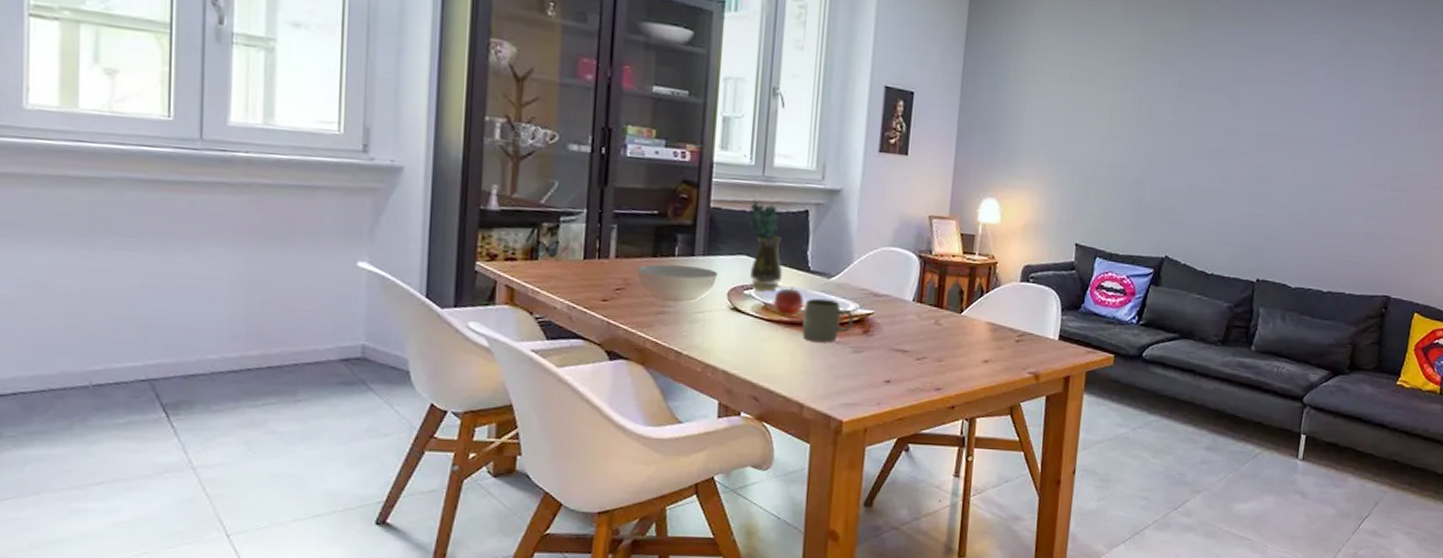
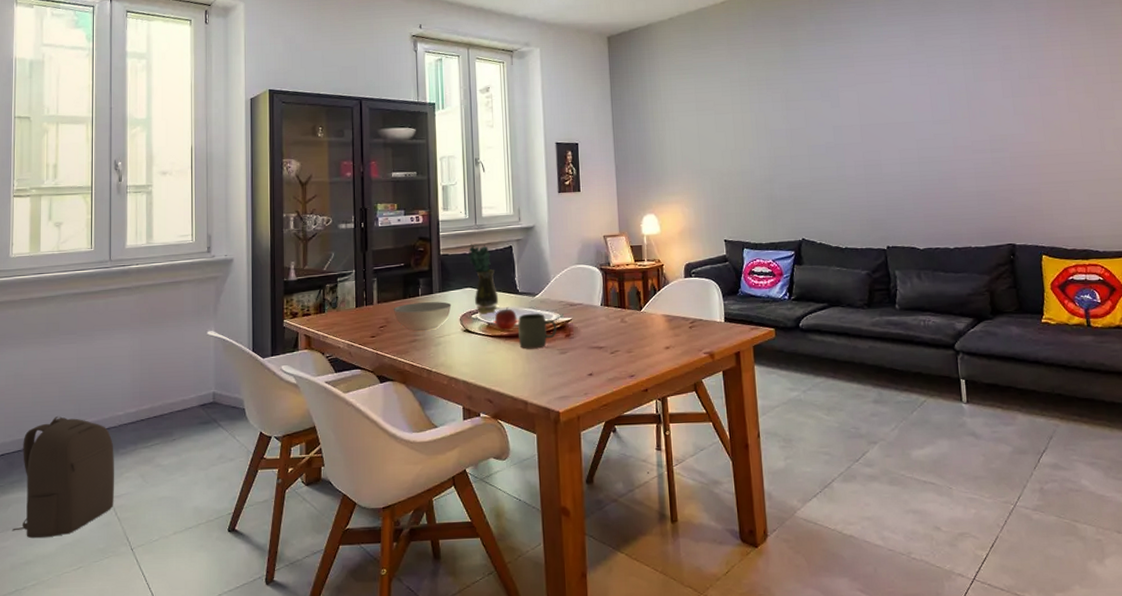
backpack: none [30,349,203,511] -> present [11,415,115,538]

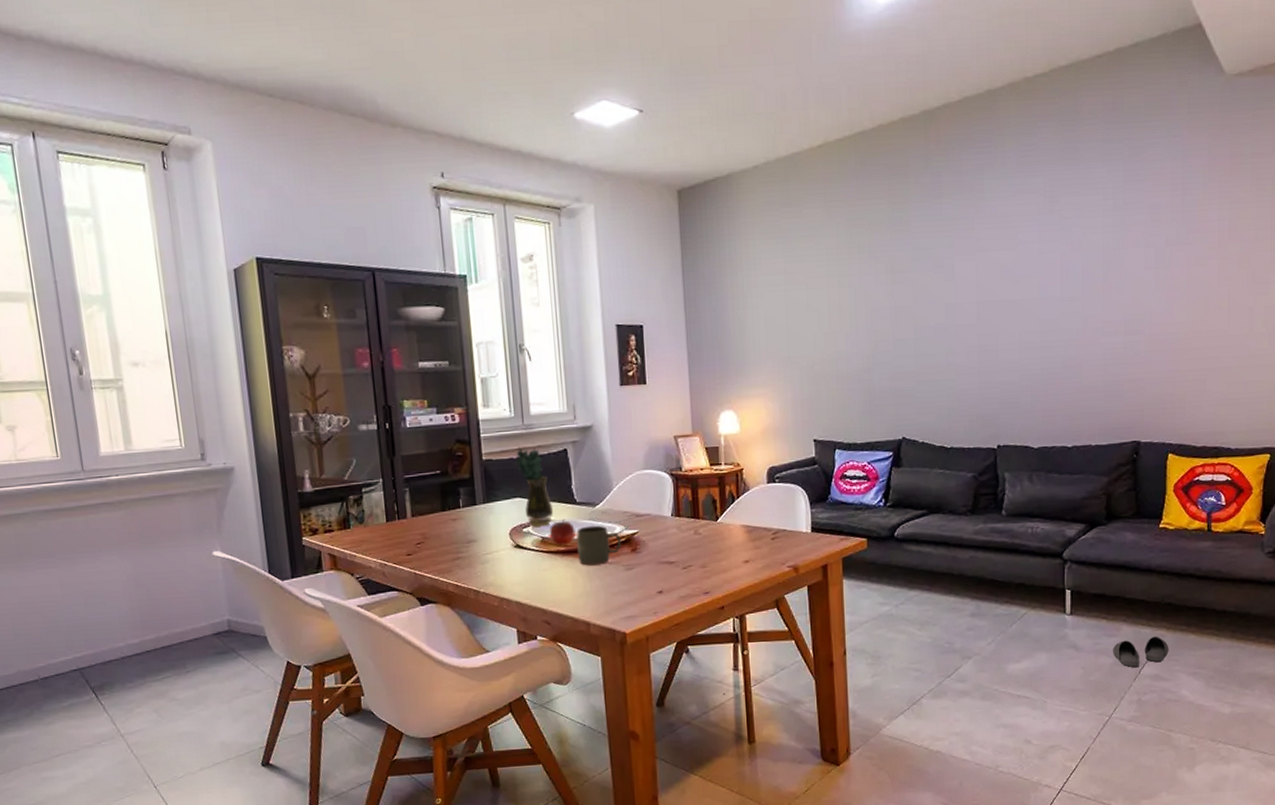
backpack: present [11,415,115,538] -> none [10,648,128,779]
bowl: present [393,301,452,331] -> none [430,514,499,548]
slippers: none [1011,425,1065,457] -> present [1113,636,1169,668]

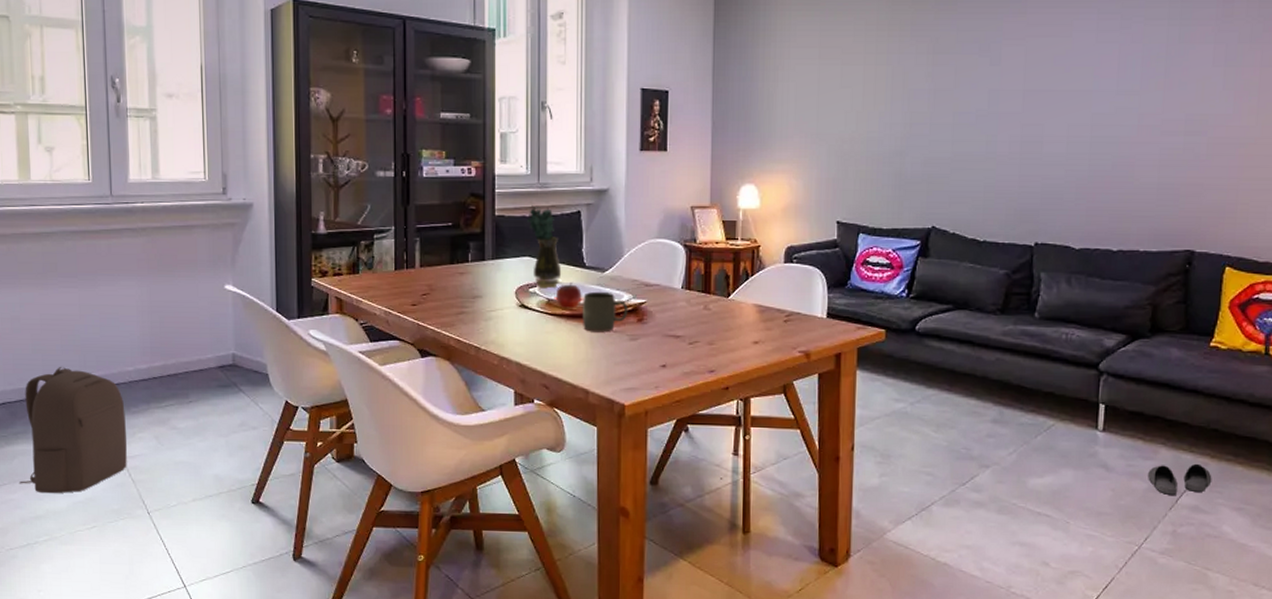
backpack: none [10,648,128,779] -> present [18,366,127,493]

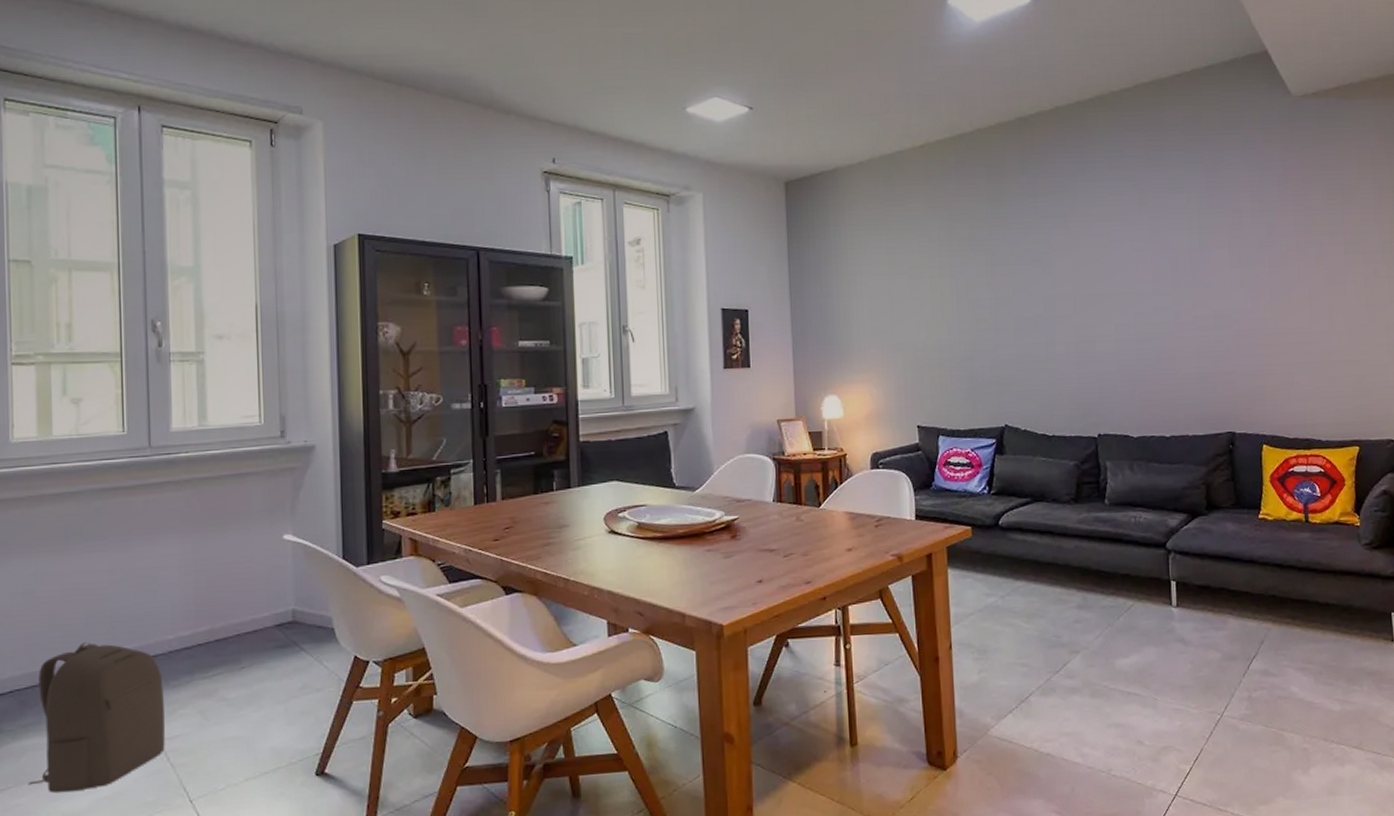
vase: present [527,205,562,289] -> none [613,429,652,513]
fruit: present [555,283,582,309] -> none [645,504,673,532]
mug: present [582,291,628,332] -> none [673,510,721,553]
slippers: present [1148,463,1212,496] -> none [1221,629,1276,663]

